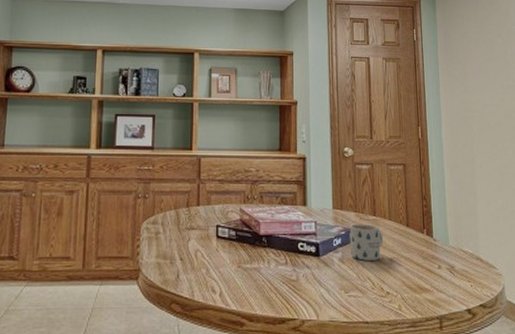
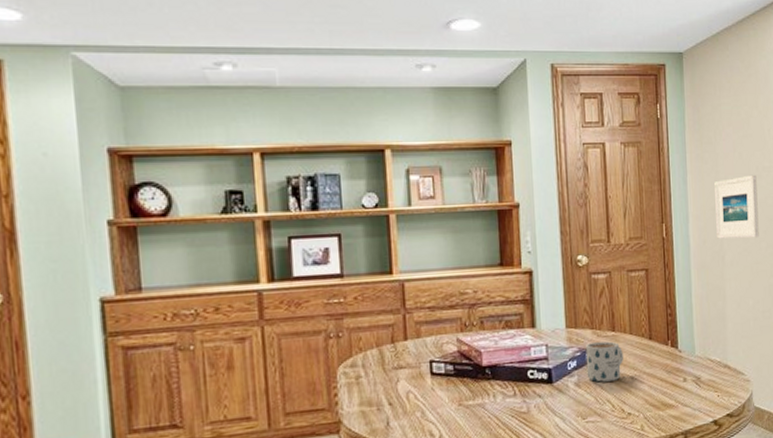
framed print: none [464,91,506,145] -> present [714,174,759,239]

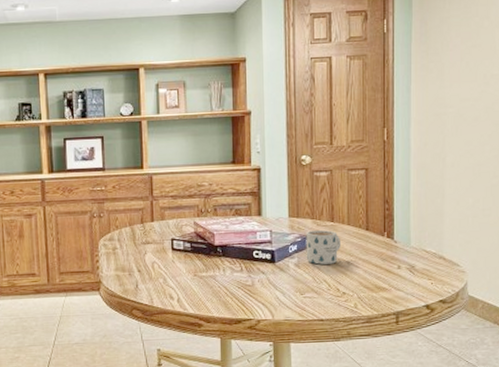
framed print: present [714,174,759,239] -> none [439,82,484,142]

